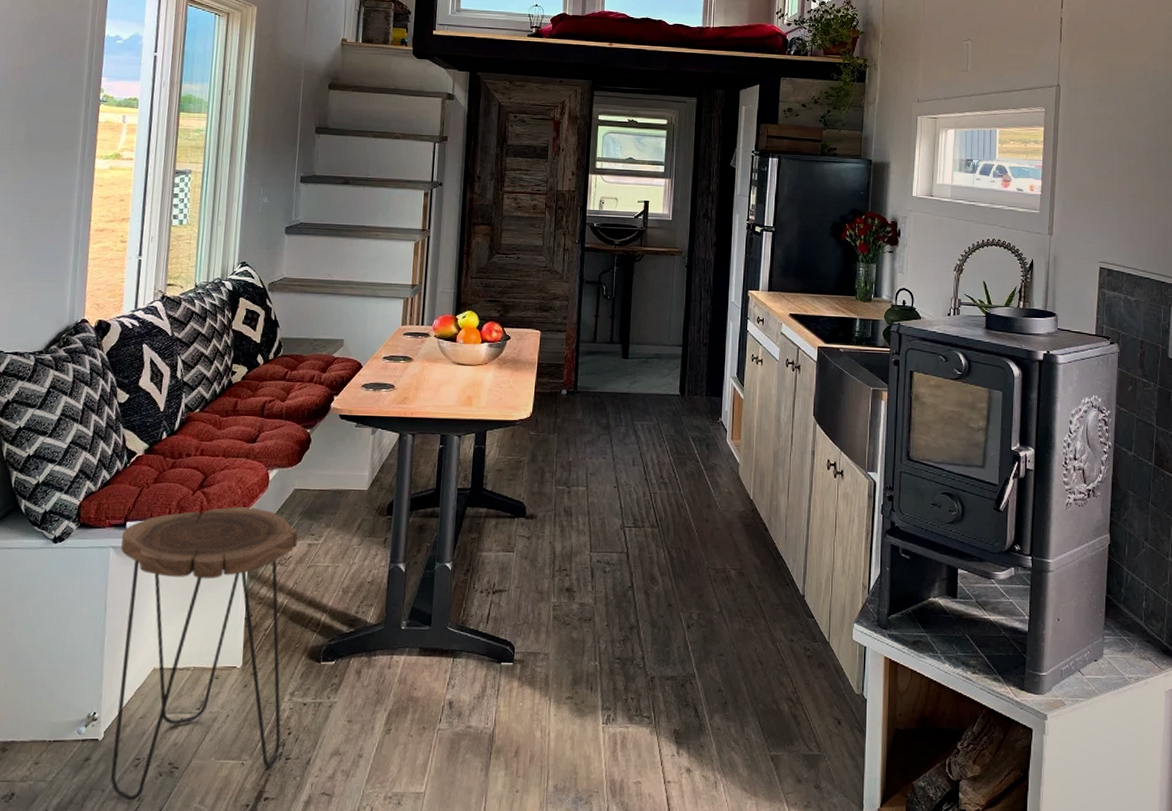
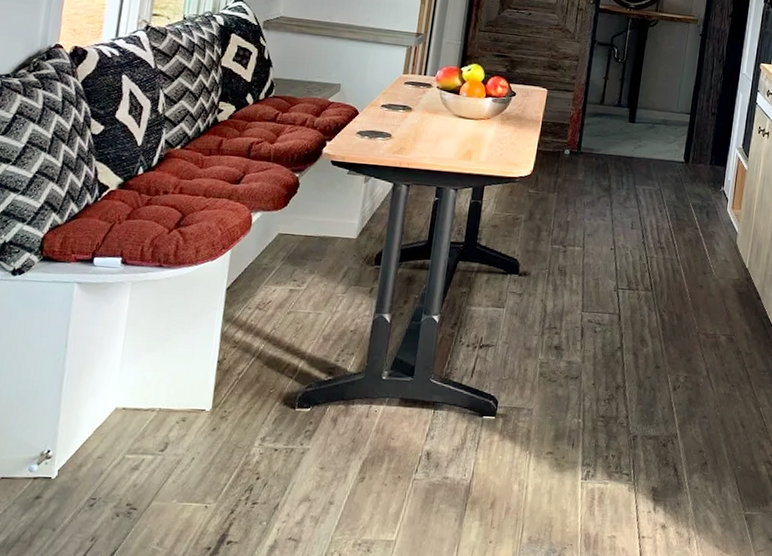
side table: present [110,507,298,801] -> none [62,248,280,541]

